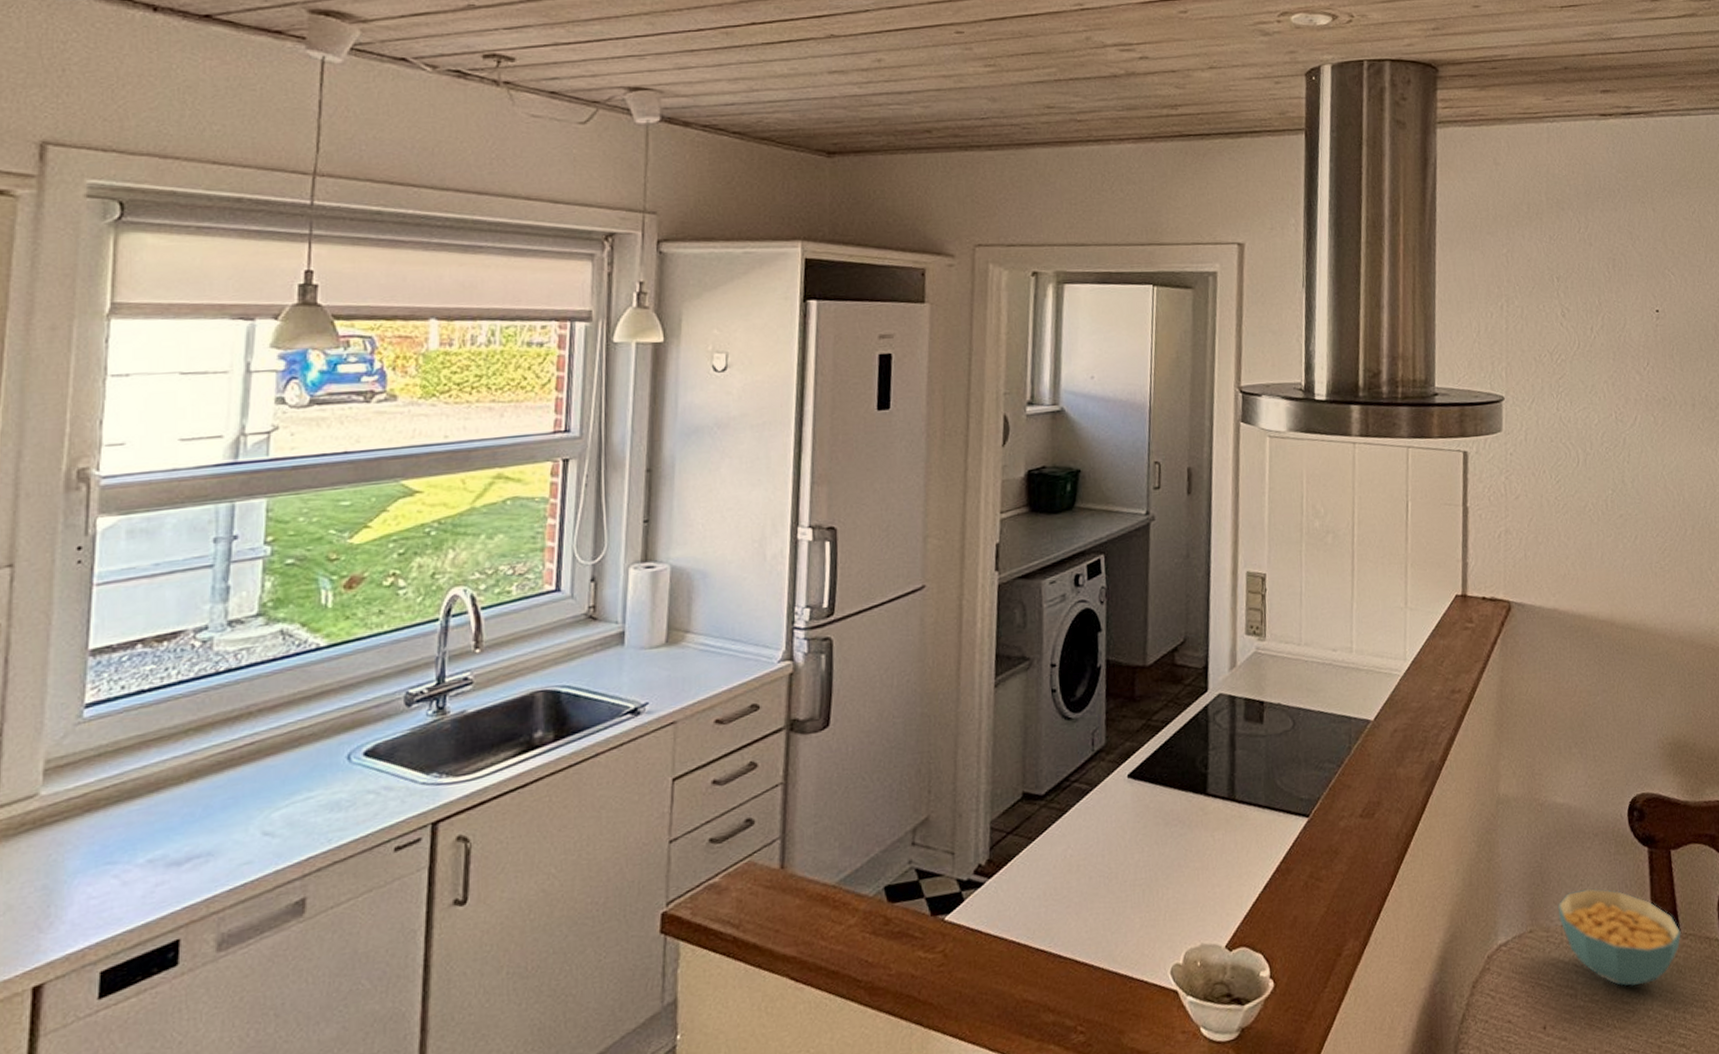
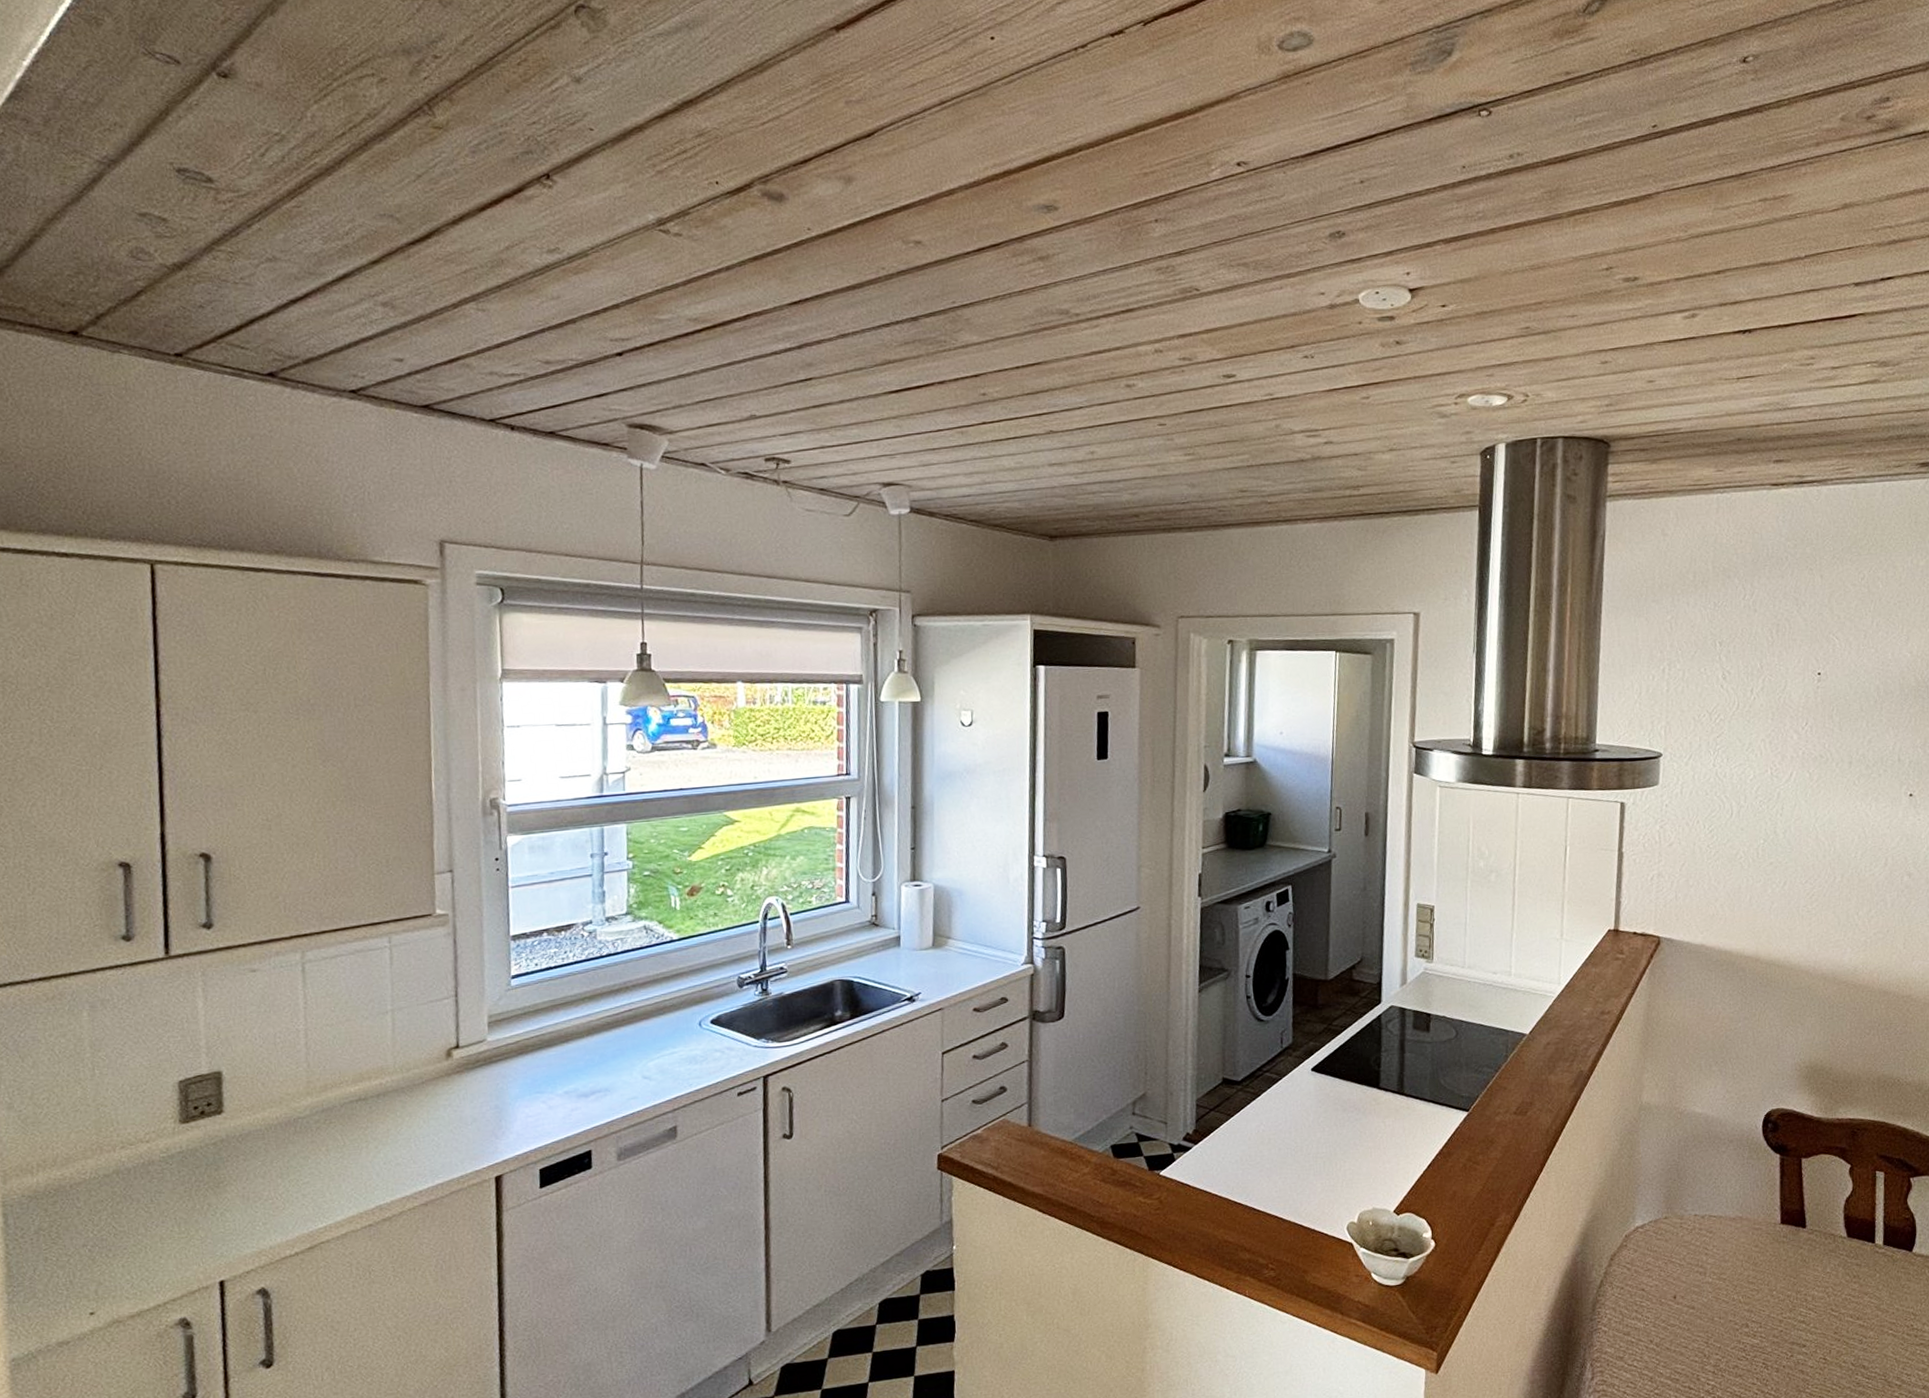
cereal bowl: present [1558,887,1681,986] -> none [1692,1185,1807,1269]

